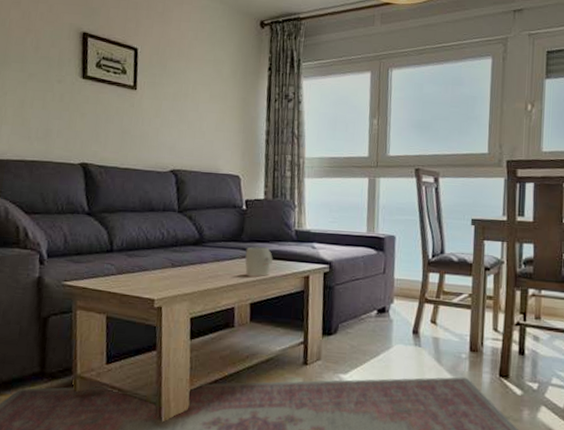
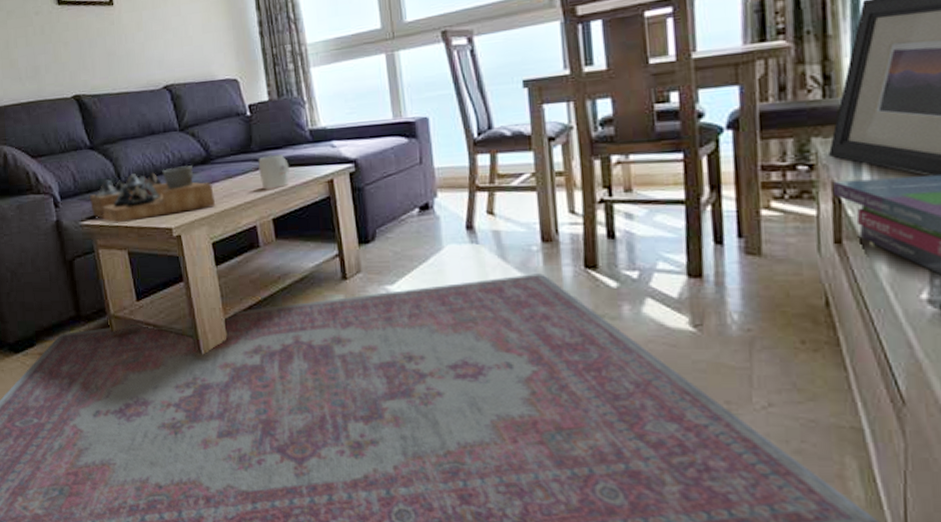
decorative tray: none [76,243,201,288] -> present [89,165,216,223]

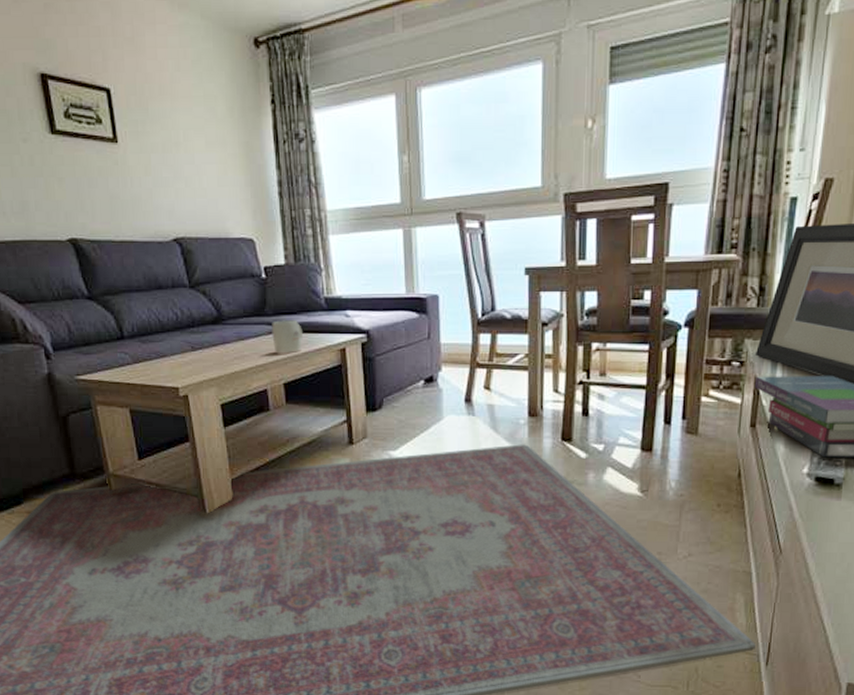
decorative tray: present [89,165,216,223] -> none [86,323,226,380]

